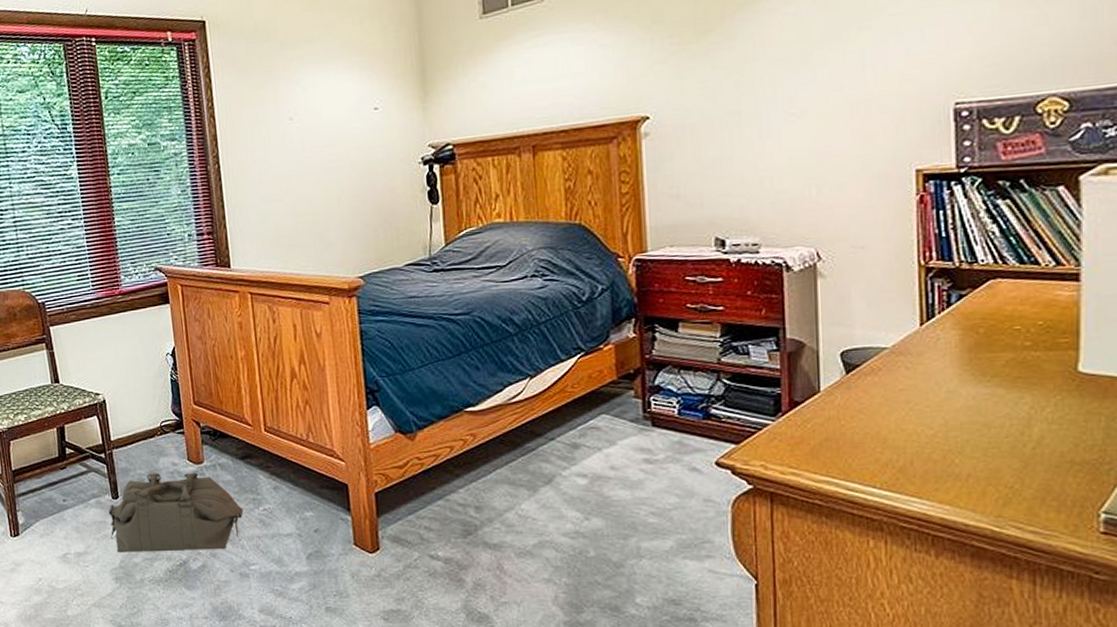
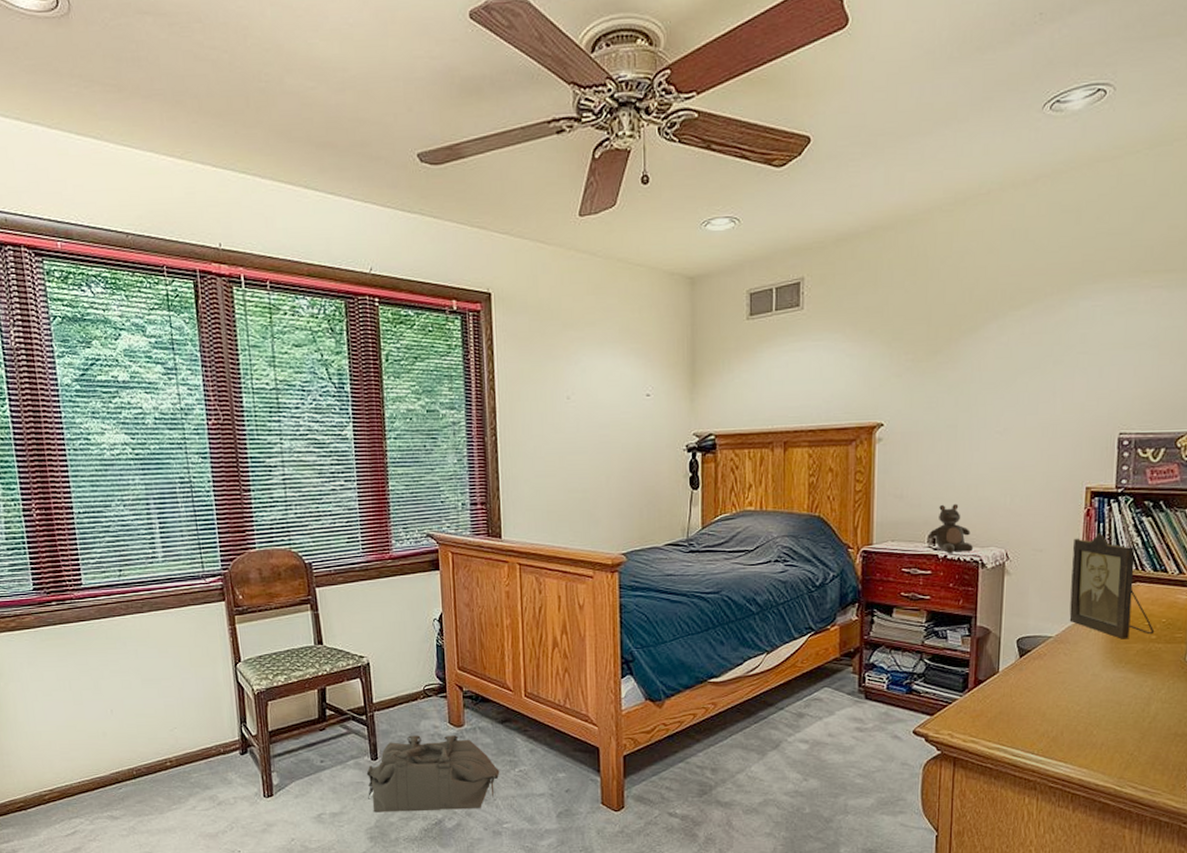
stuffed bear: none [715,199,773,257] -> present [928,503,973,554]
photo frame: none [906,222,1029,348] -> present [1069,533,1155,639]

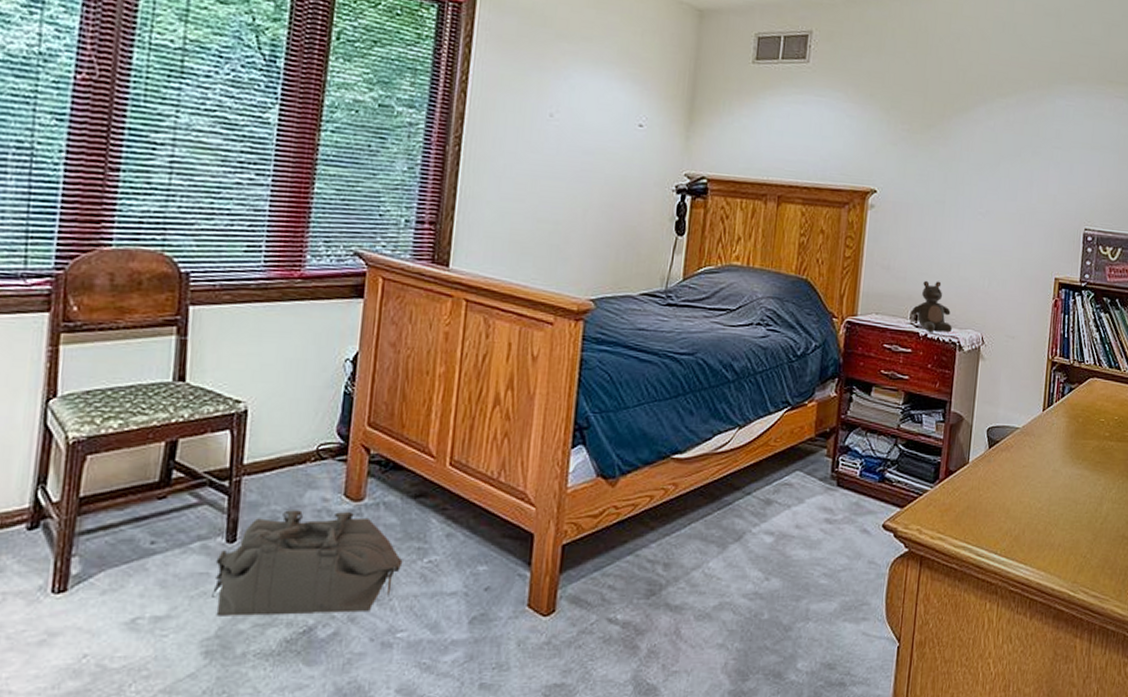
photo frame: present [1069,533,1155,639] -> none [1035,325,1108,435]

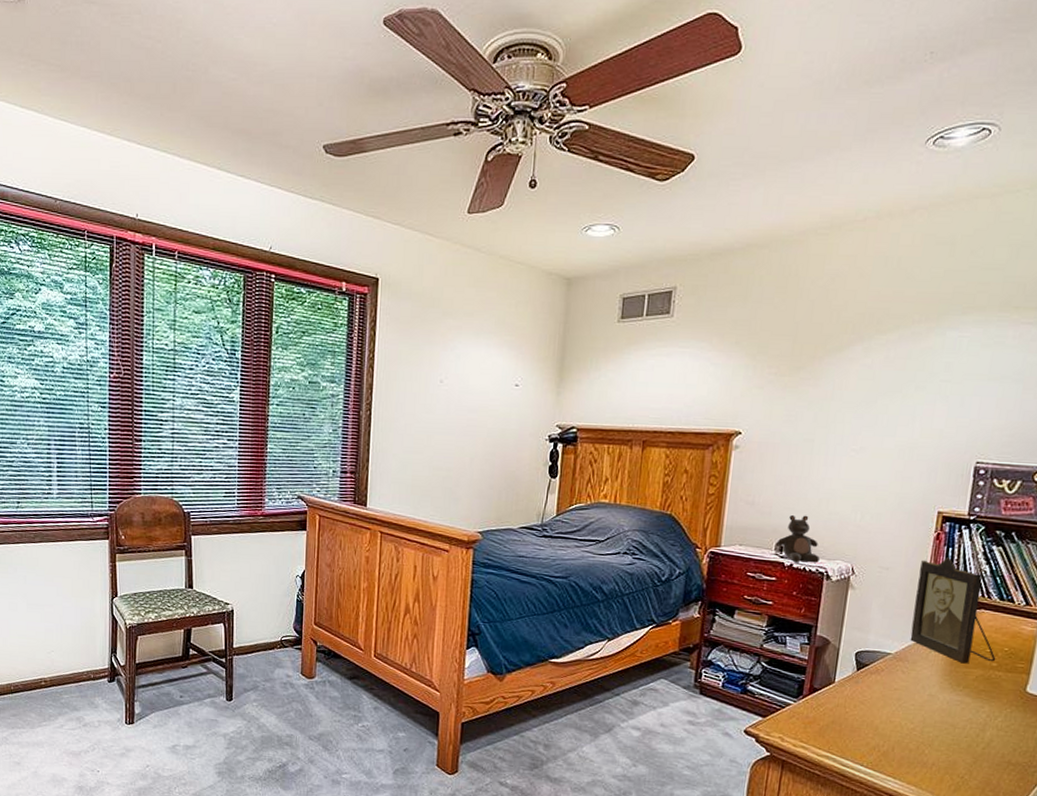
duffel bag: present [212,510,403,616] -> none [220,681,344,757]
photo frame: none [1035,325,1108,435] -> present [910,557,996,664]

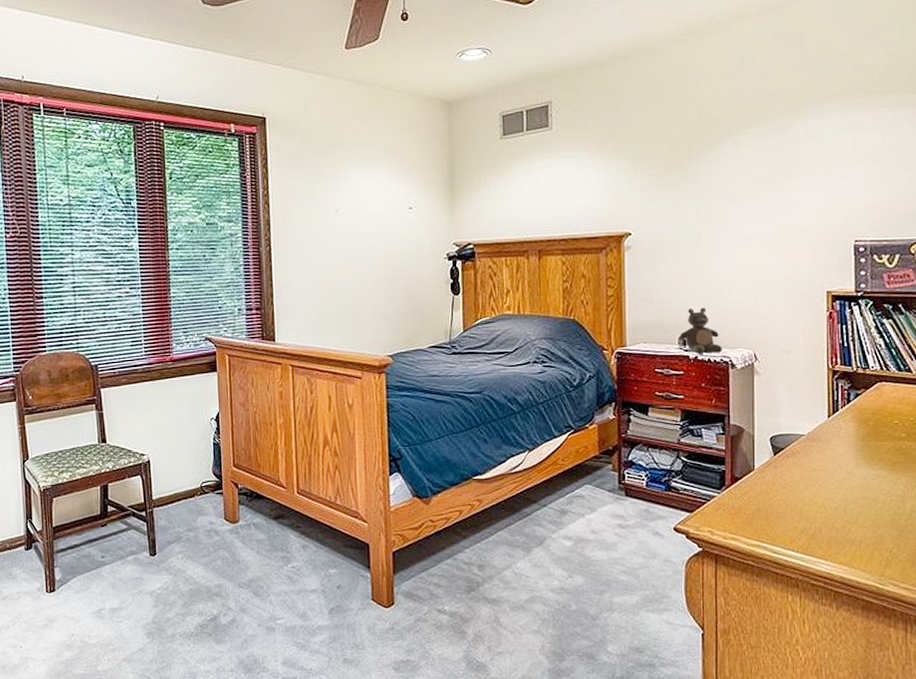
photo frame: present [910,557,996,664] -> none [819,334,904,437]

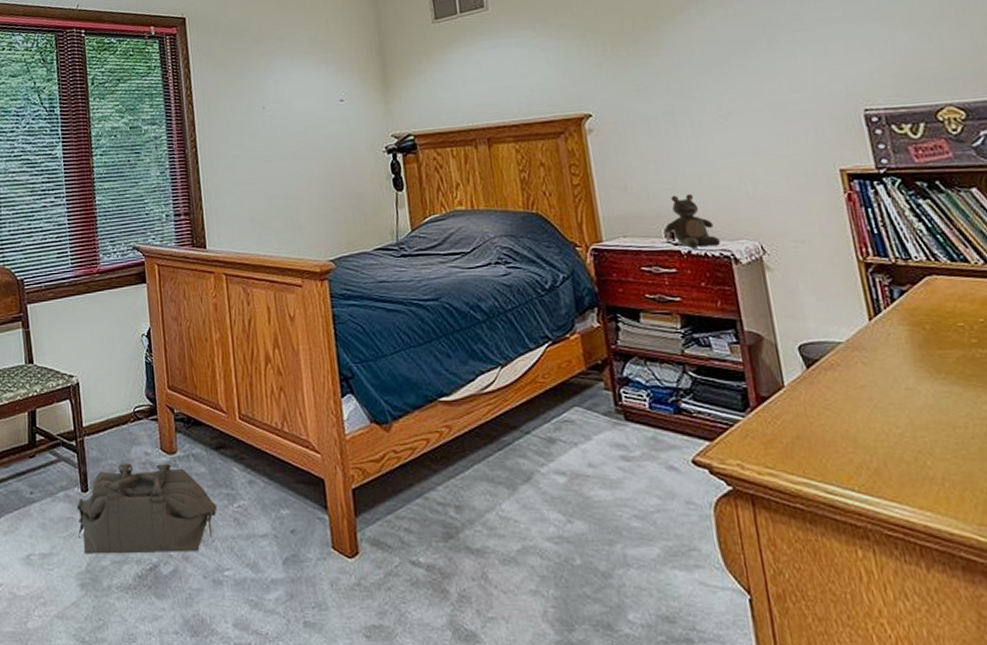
duffel bag: none [145,531,274,608] -> present [76,463,218,554]

